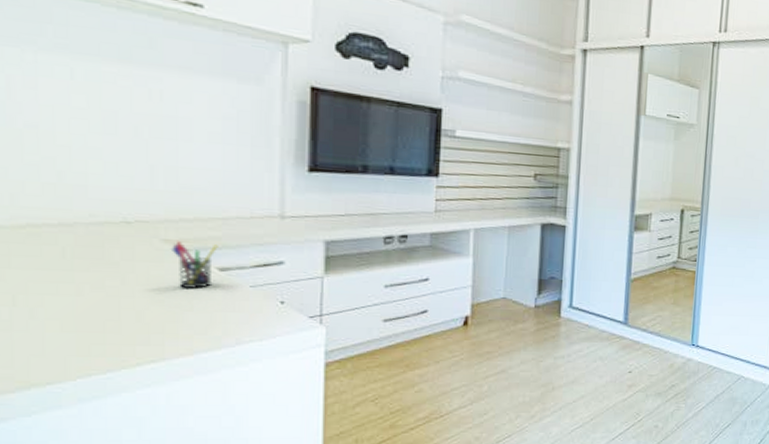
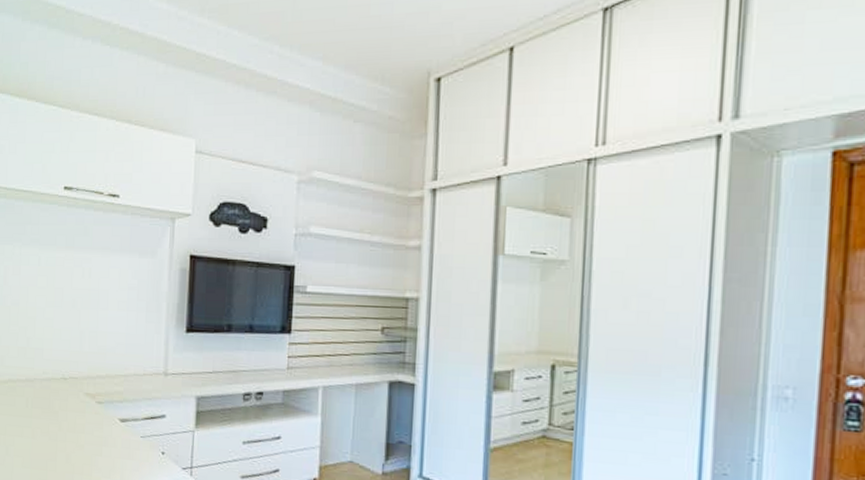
pen holder: present [170,241,218,290] -> none [89,395,121,438]

